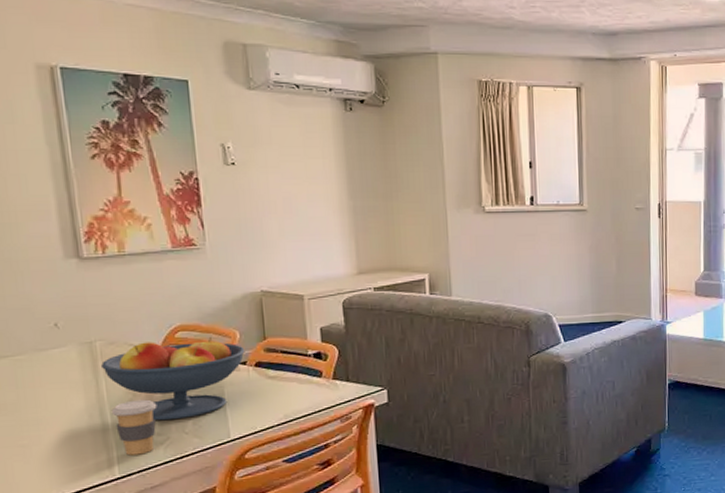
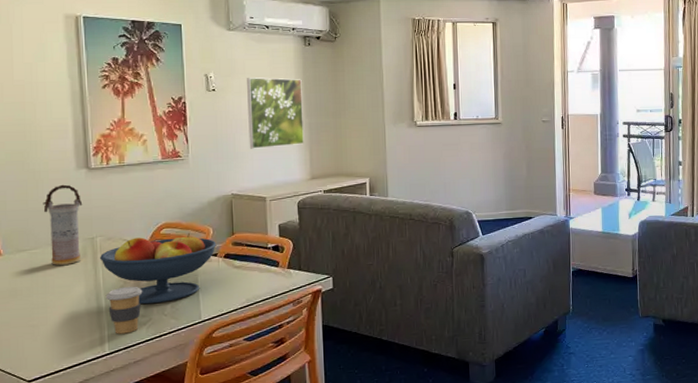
vase: none [25,277,77,375] -> present [43,184,83,265]
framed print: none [274,149,348,237] -> present [247,77,304,149]

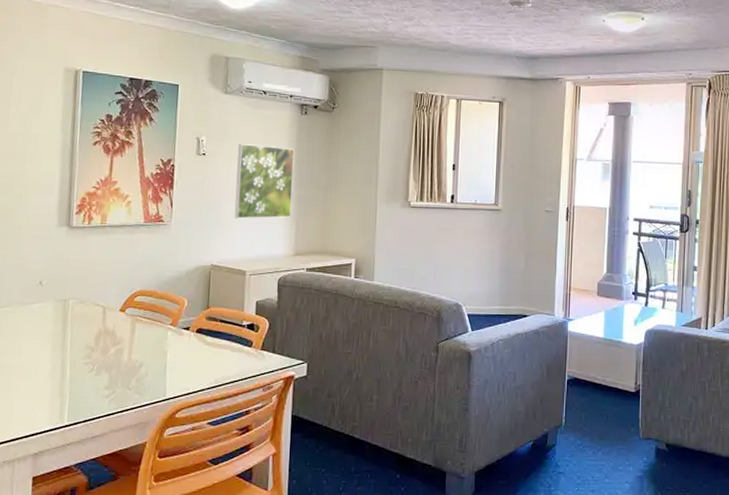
vase: present [43,184,83,265] -> none [20,241,60,326]
fruit bowl: present [100,232,217,305] -> none [70,302,190,376]
coffee cup: present [105,286,143,334] -> none [71,354,110,406]

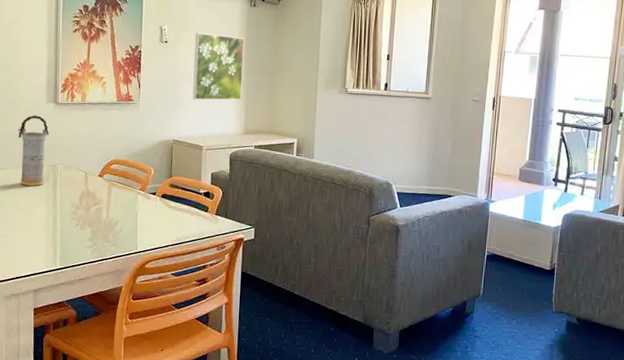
vase: none [20,241,60,326] -> present [18,115,49,186]

